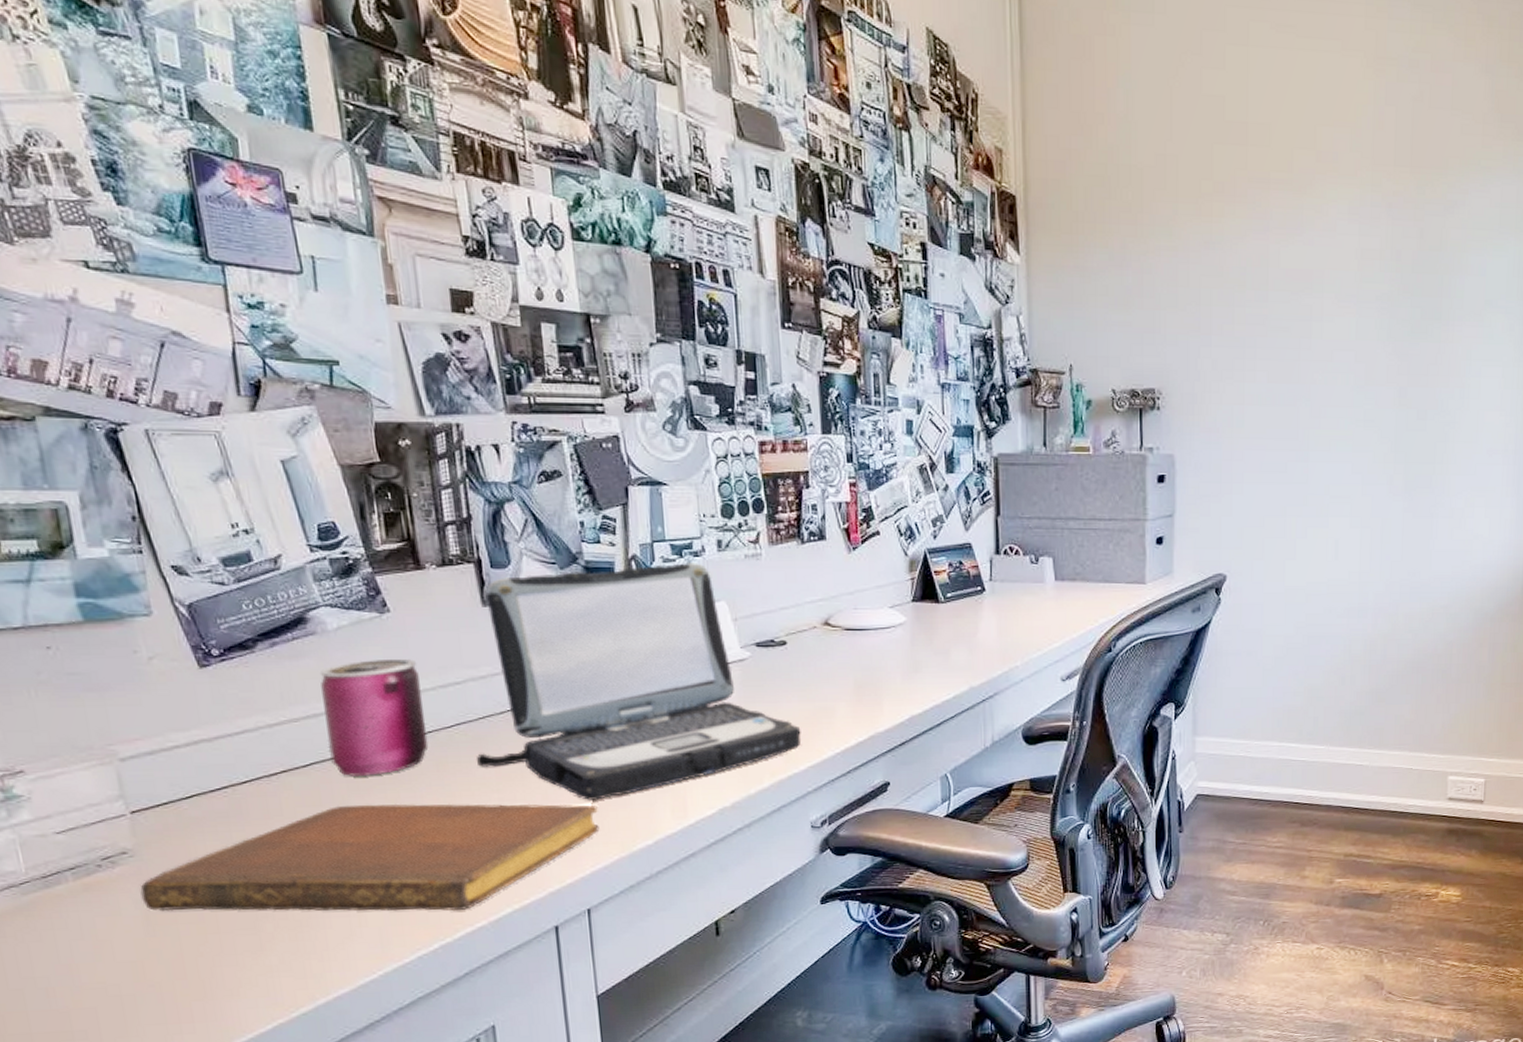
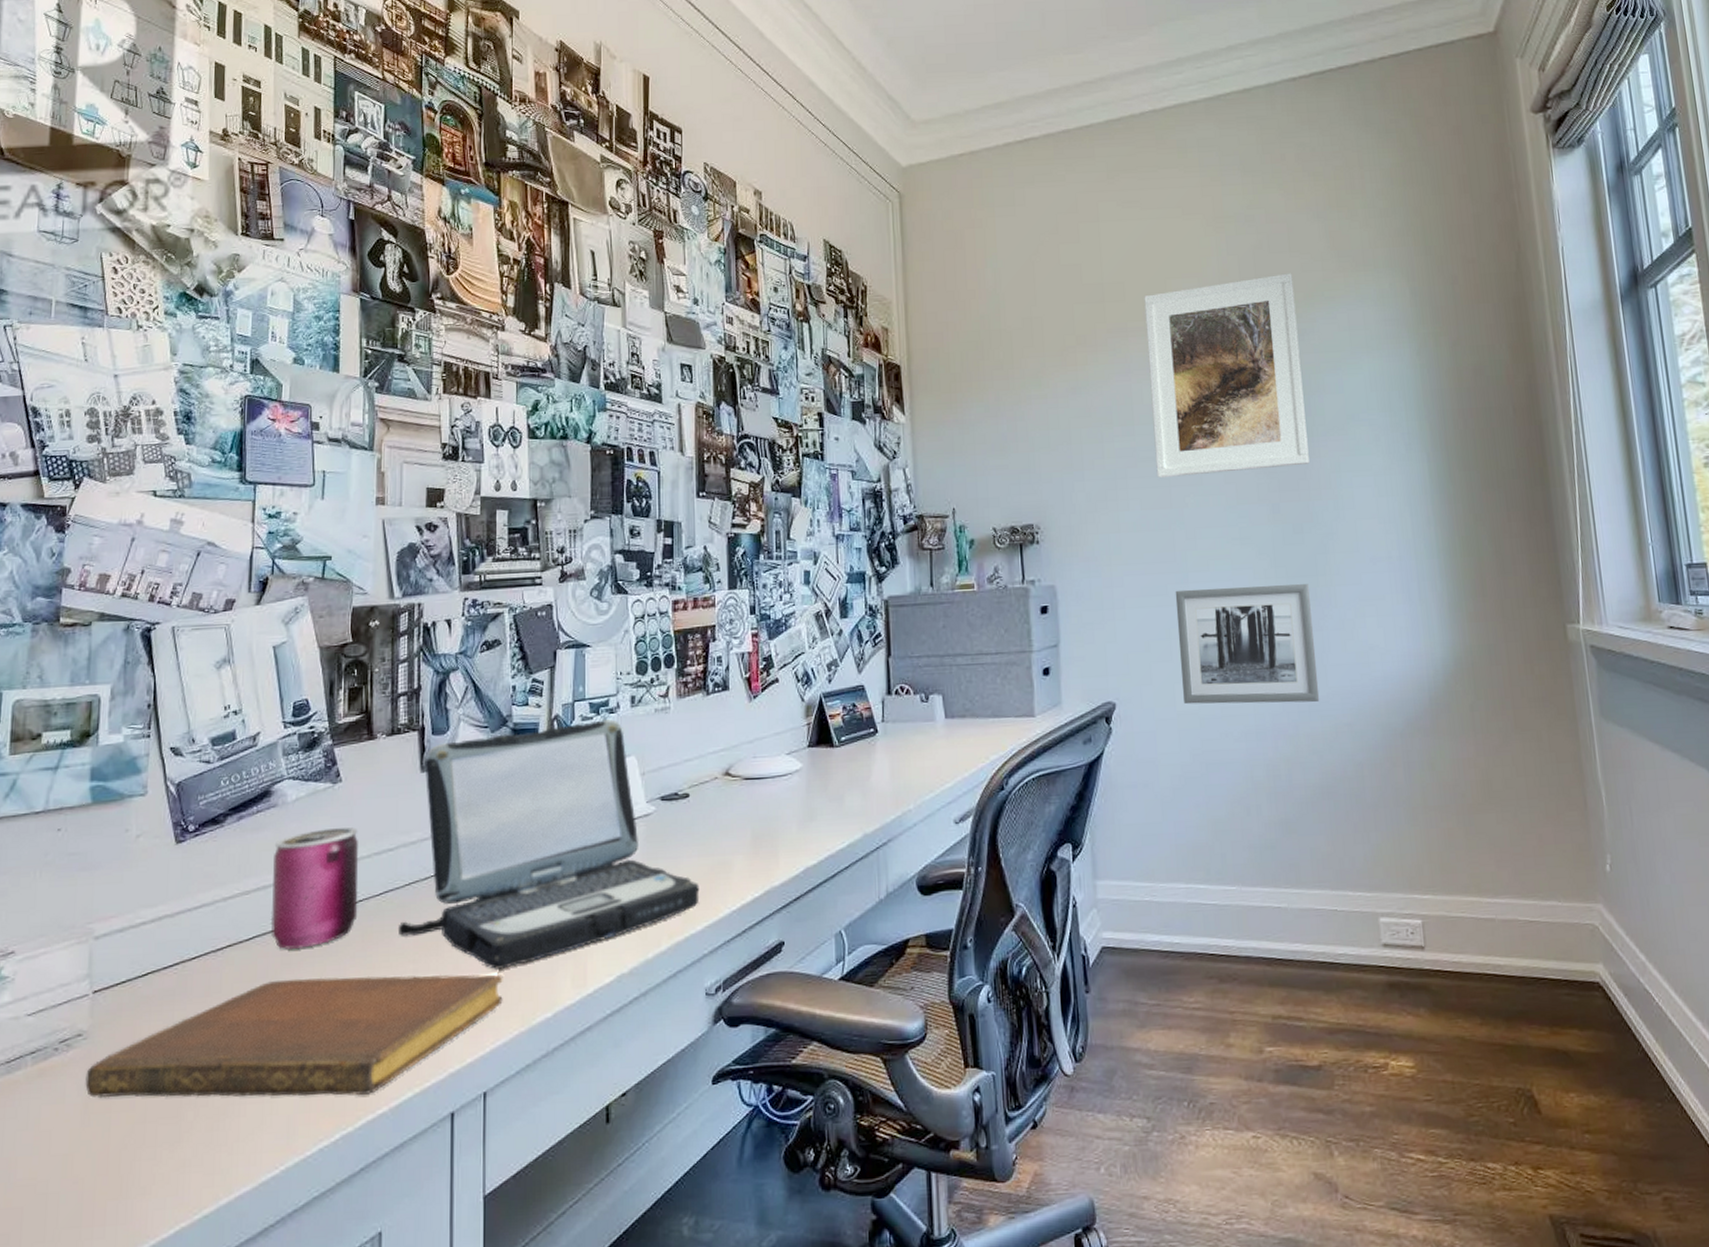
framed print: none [1287,134,1451,351] -> present [1144,273,1310,477]
wall art: none [1292,468,1426,584] -> present [1175,584,1320,705]

